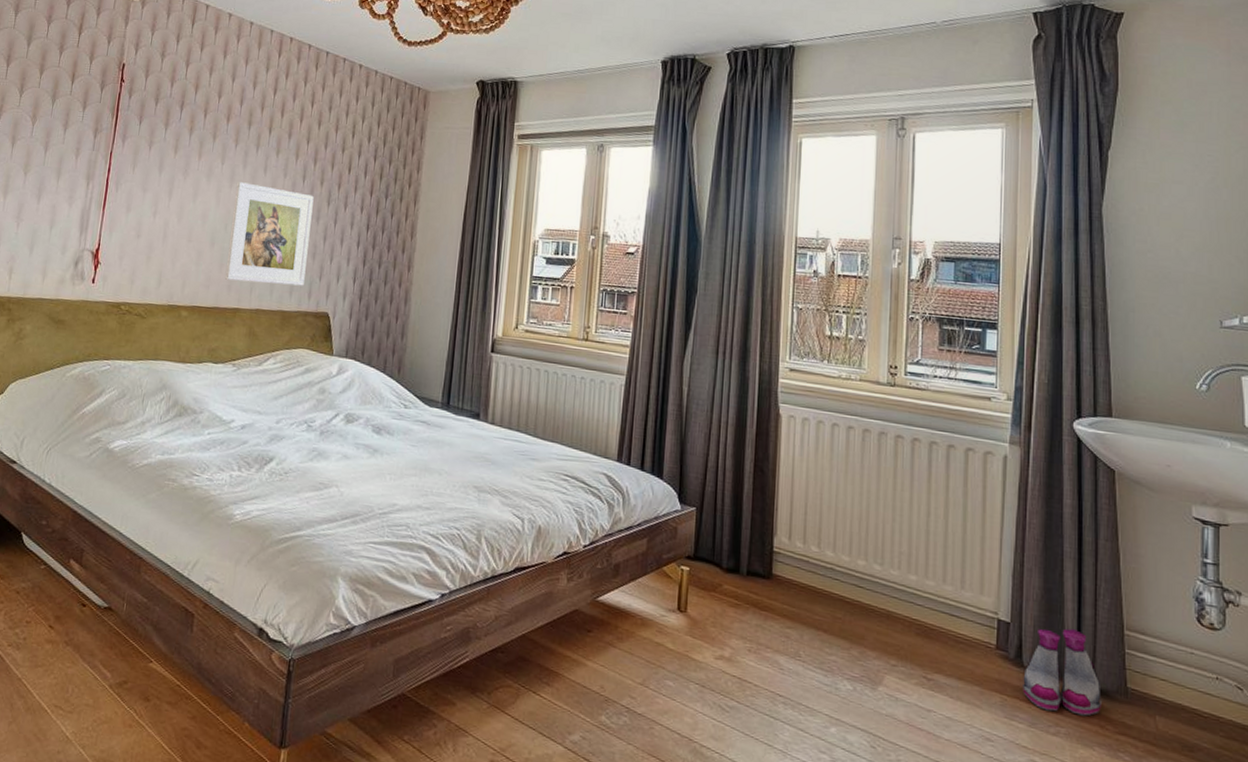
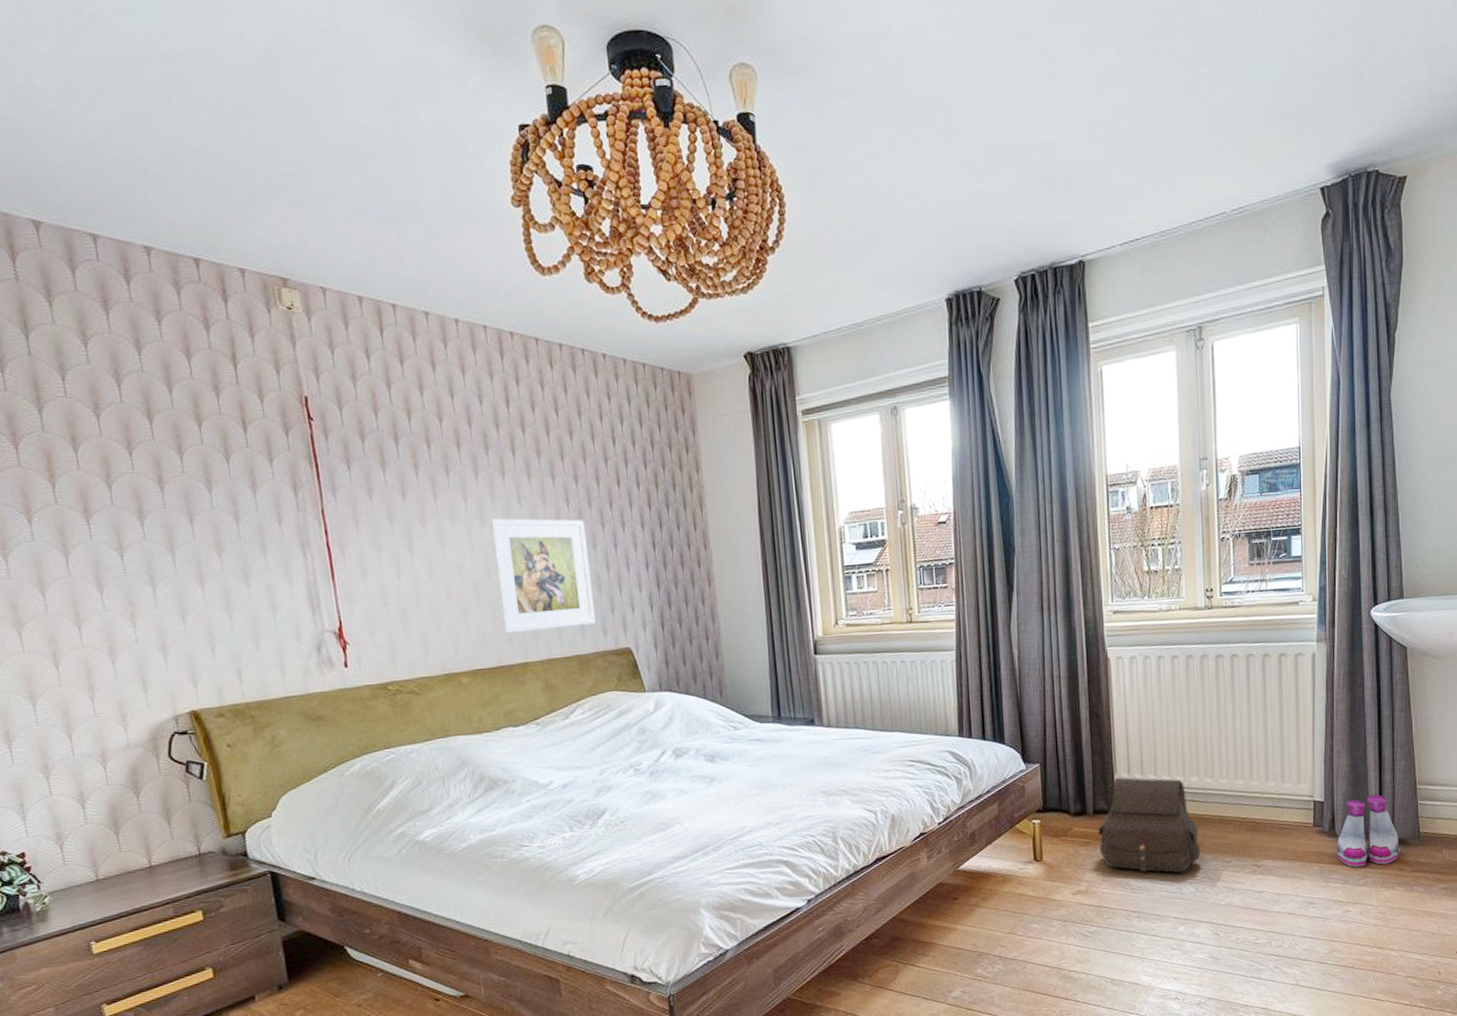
satchel: none [749,541,863,665] -> present [1098,777,1201,873]

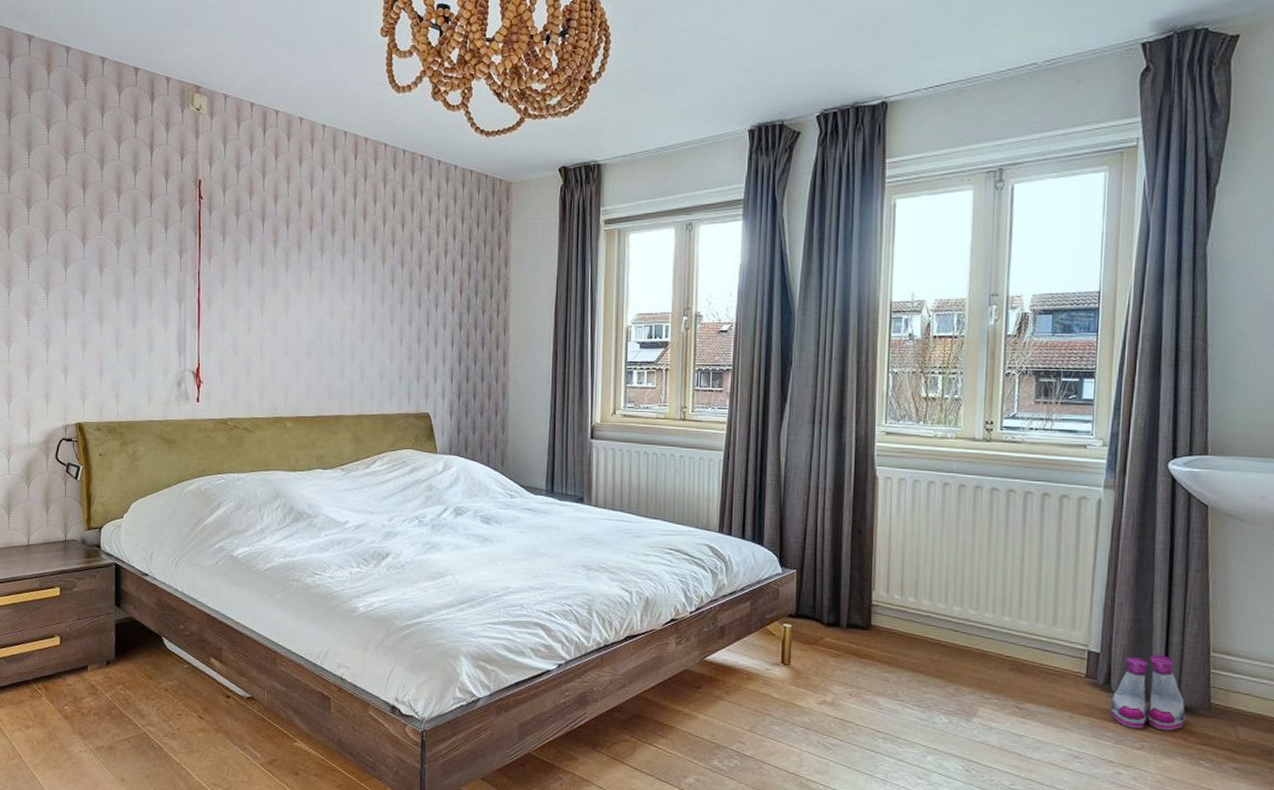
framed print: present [488,518,596,633] -> none [324,291,404,389]
satchel: present [1098,777,1201,873] -> none [850,594,958,702]

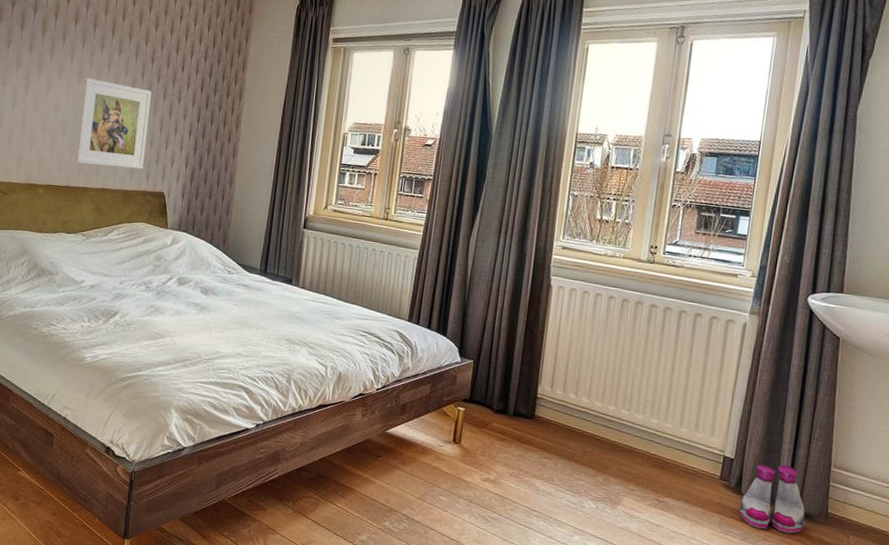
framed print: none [324,291,404,389] -> present [75,78,152,169]

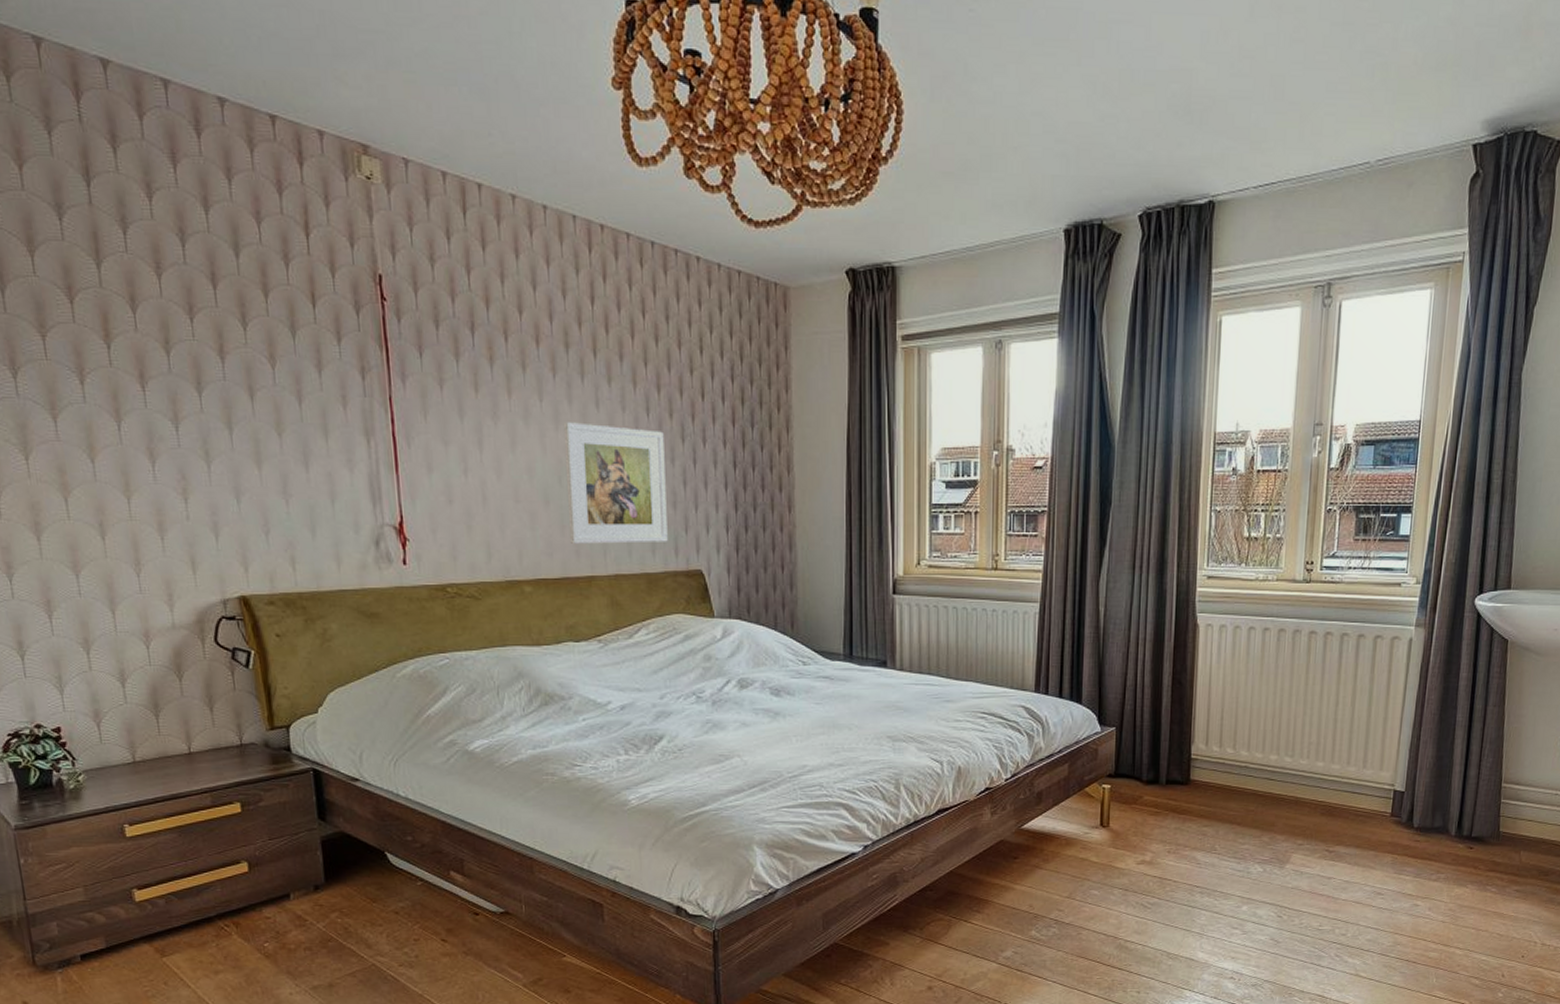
boots: present [739,464,805,534] -> none [1411,789,1477,862]

